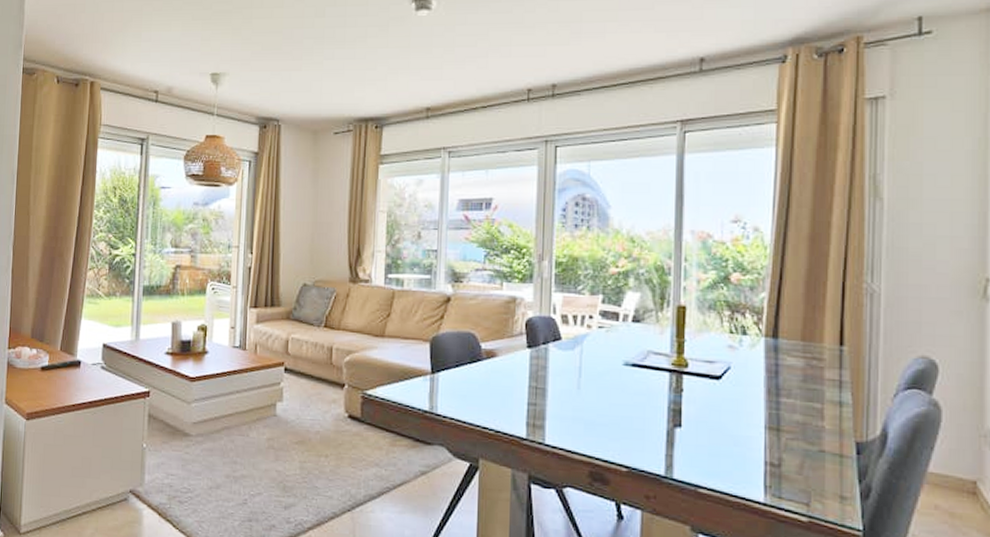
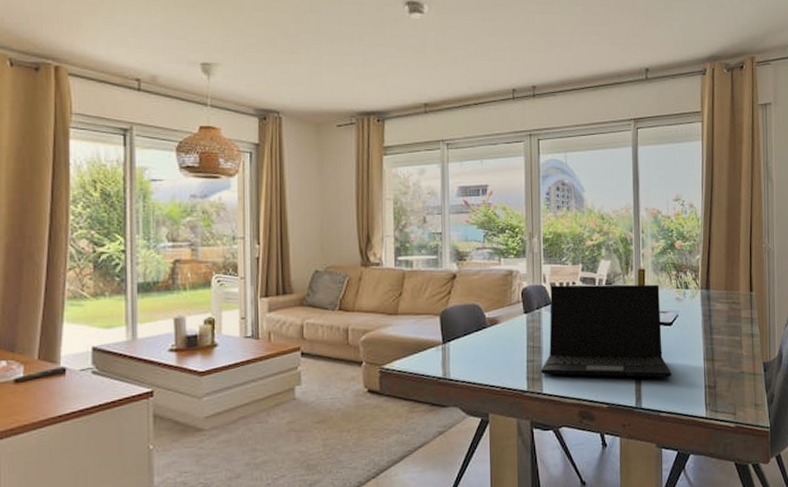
laptop: none [544,318,718,445] -> present [540,284,672,378]

